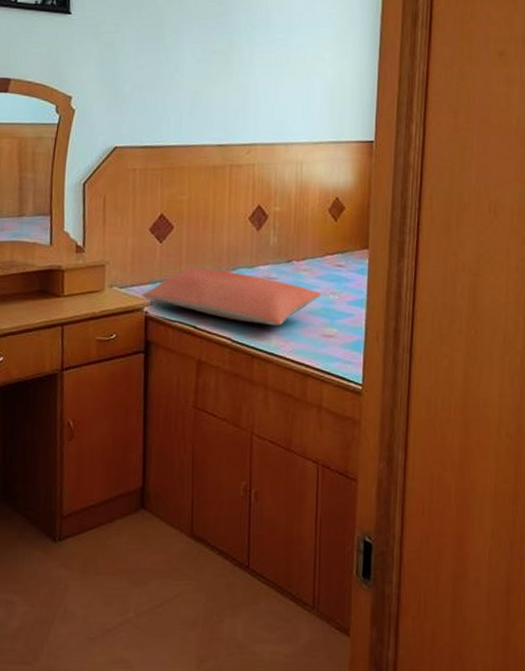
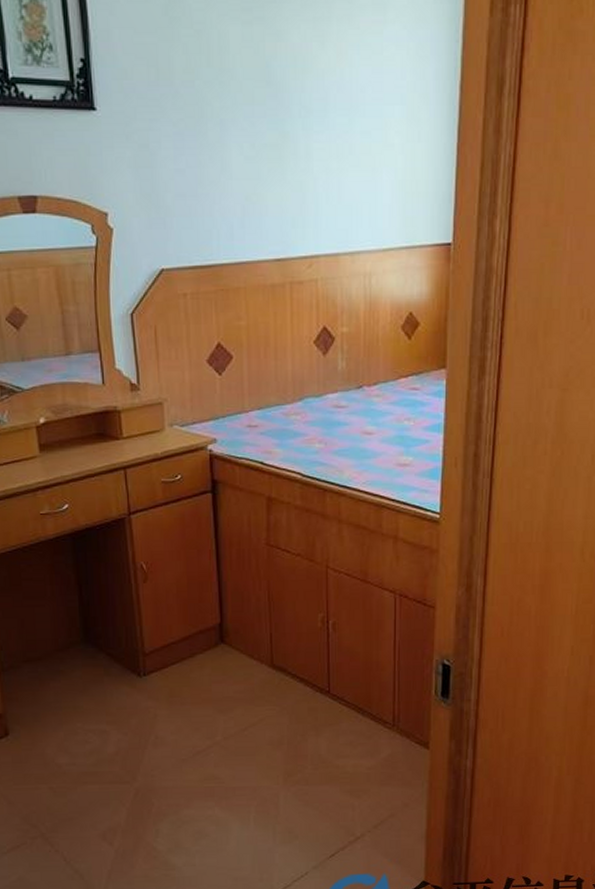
pillow: present [142,268,322,326] -> none [205,400,396,458]

